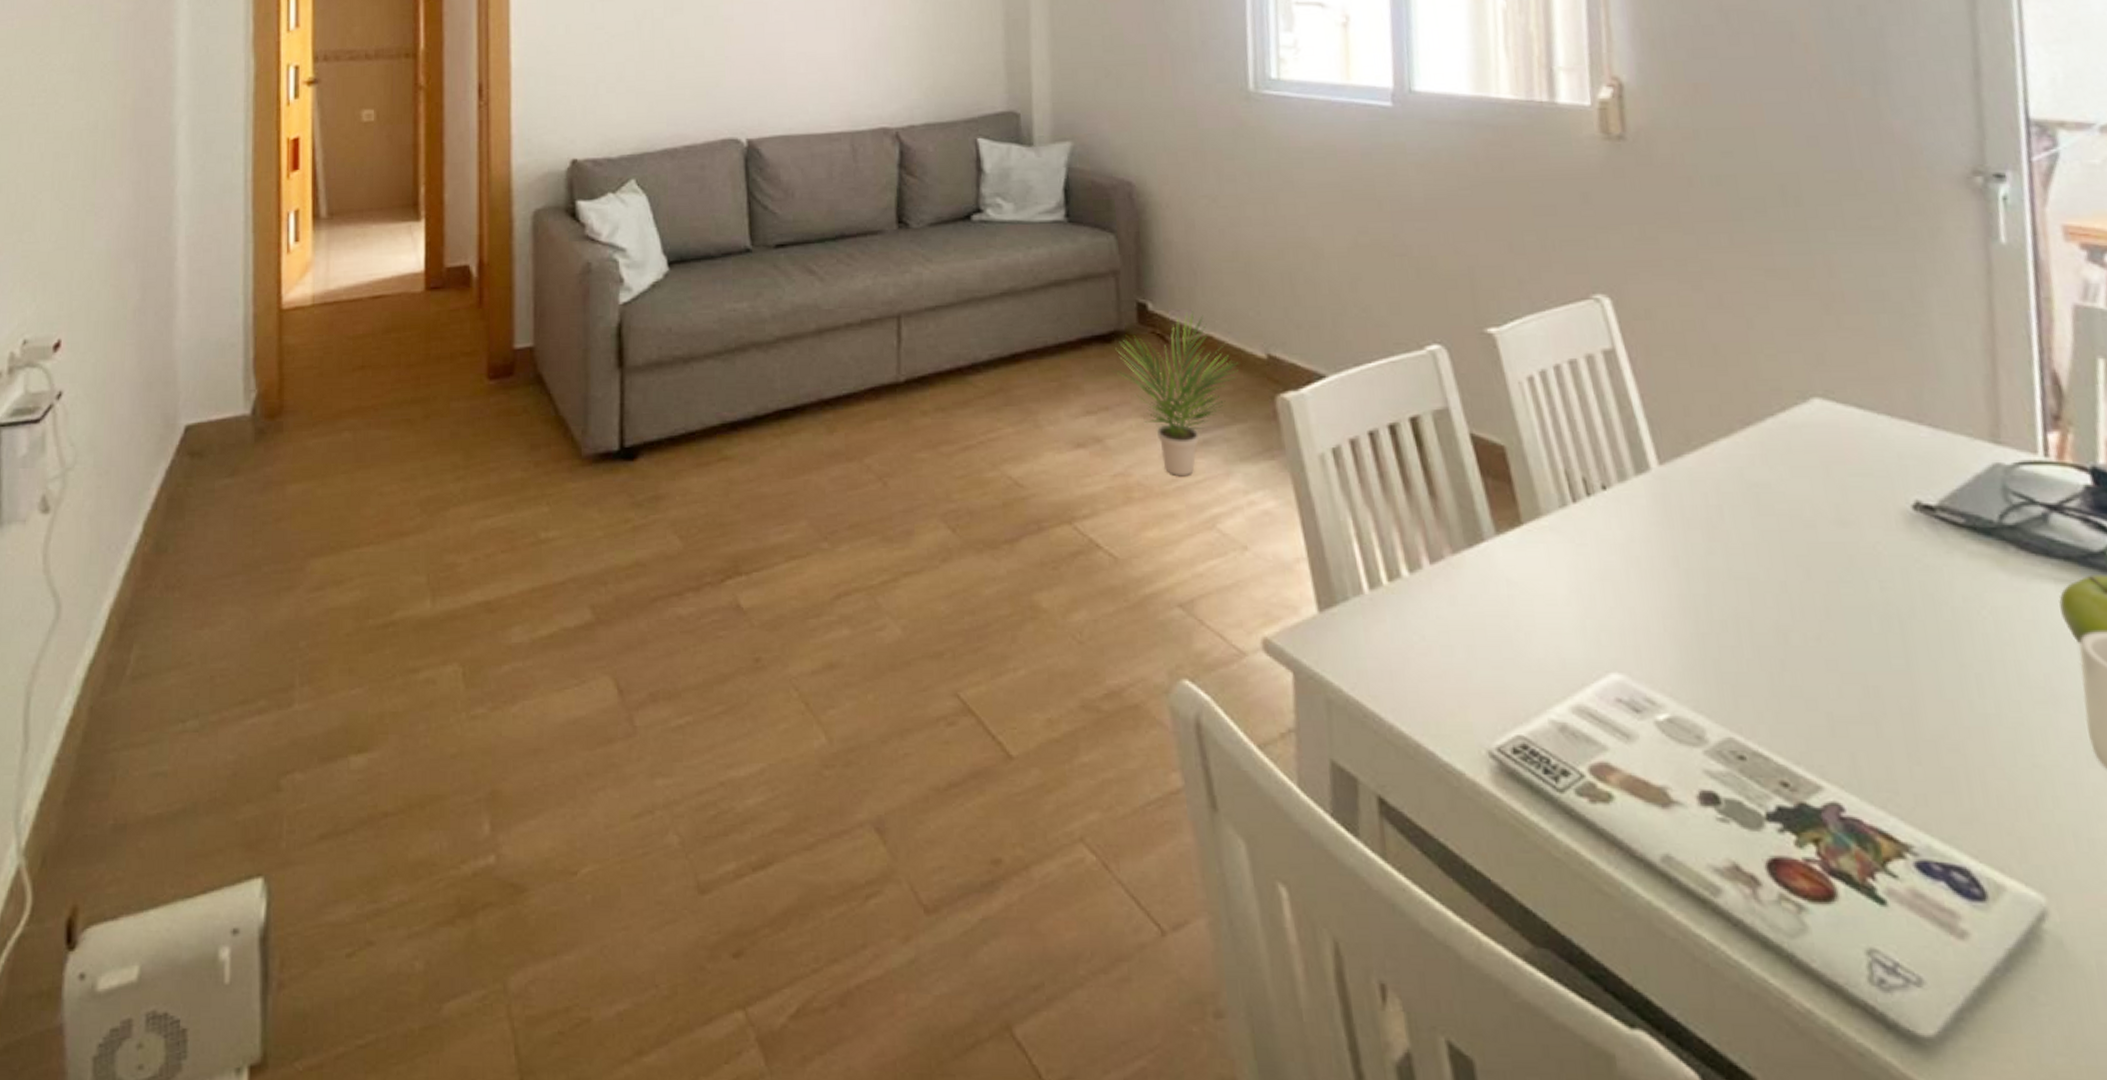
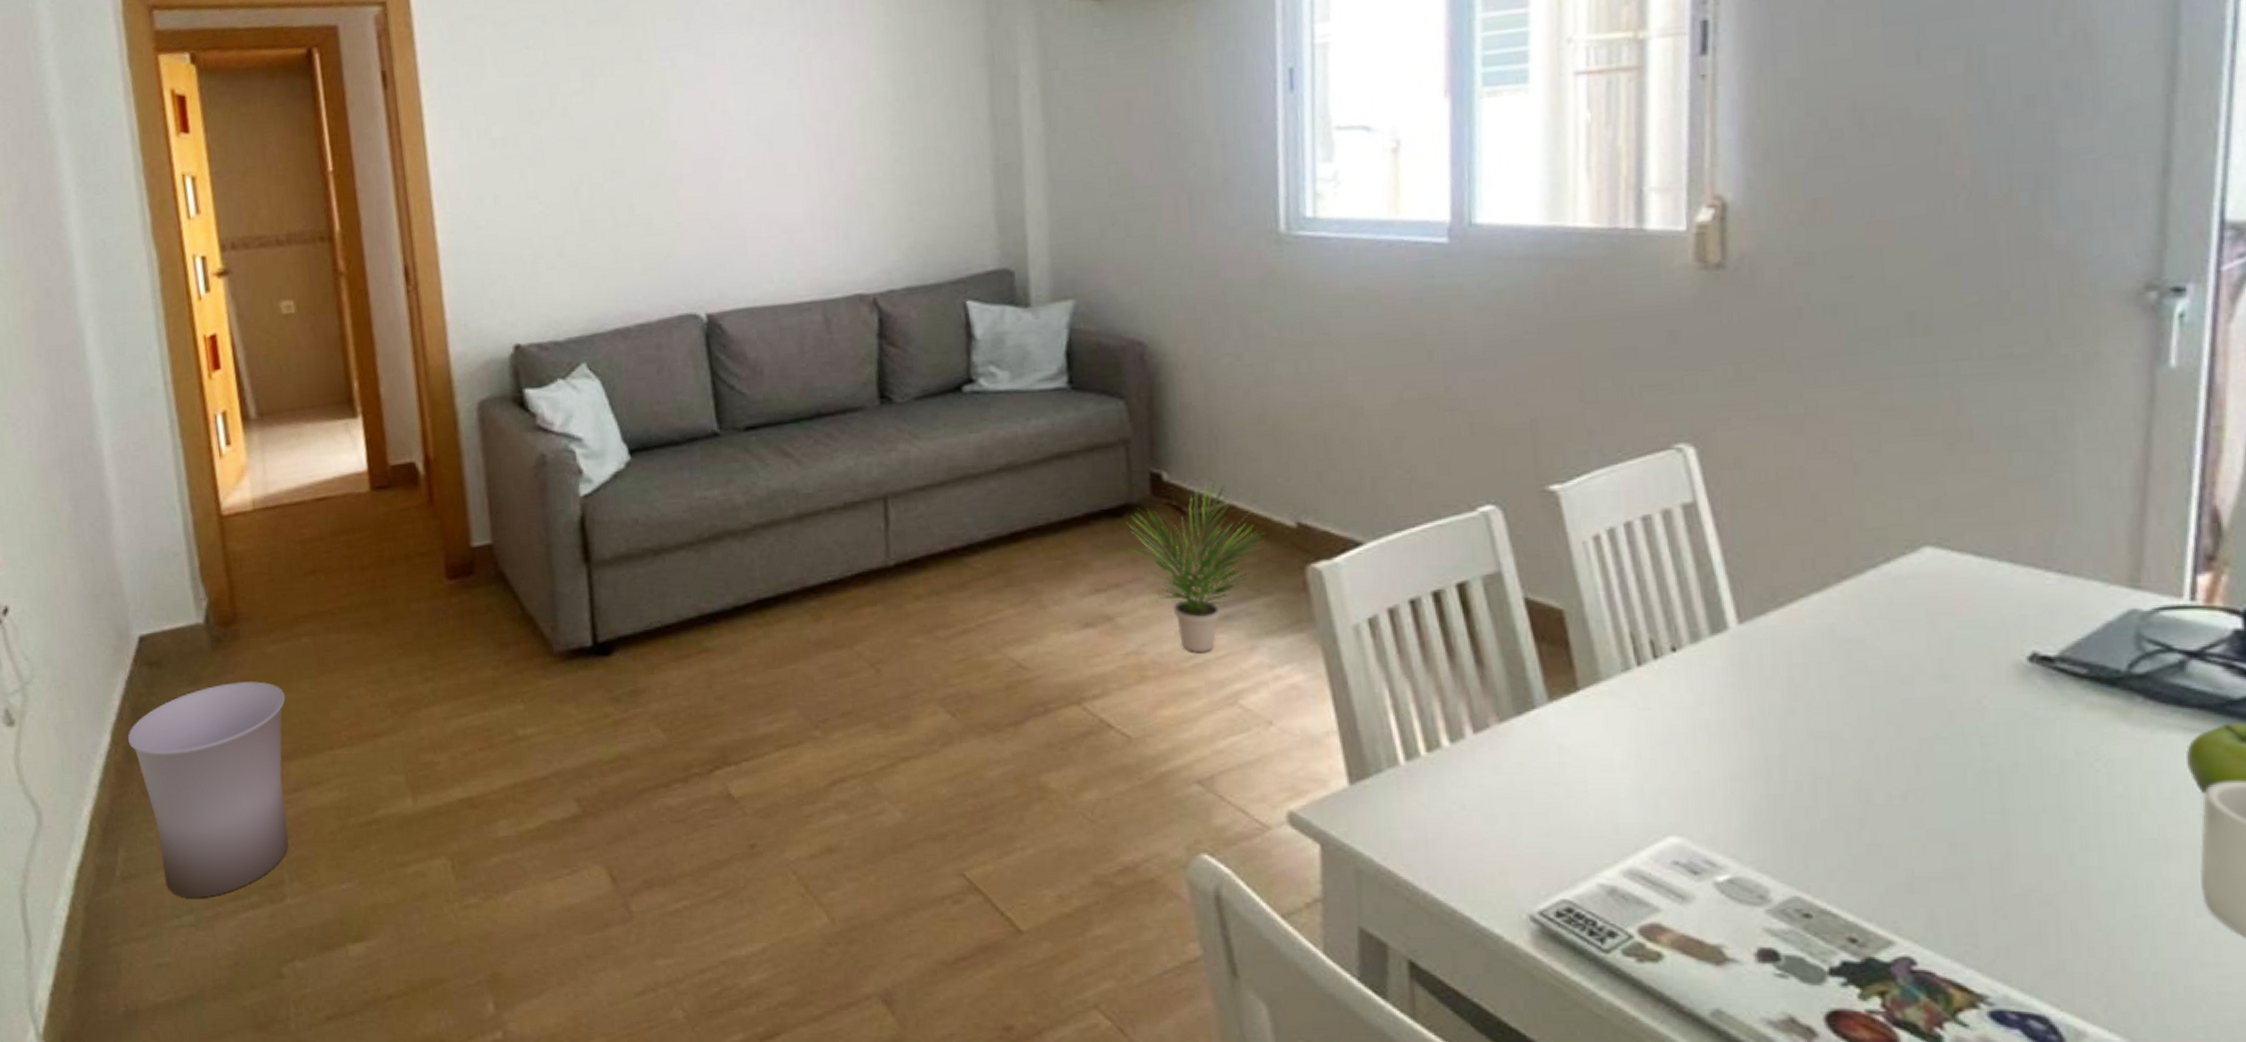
waste bin: none [160,475,319,701] -> present [128,681,289,898]

